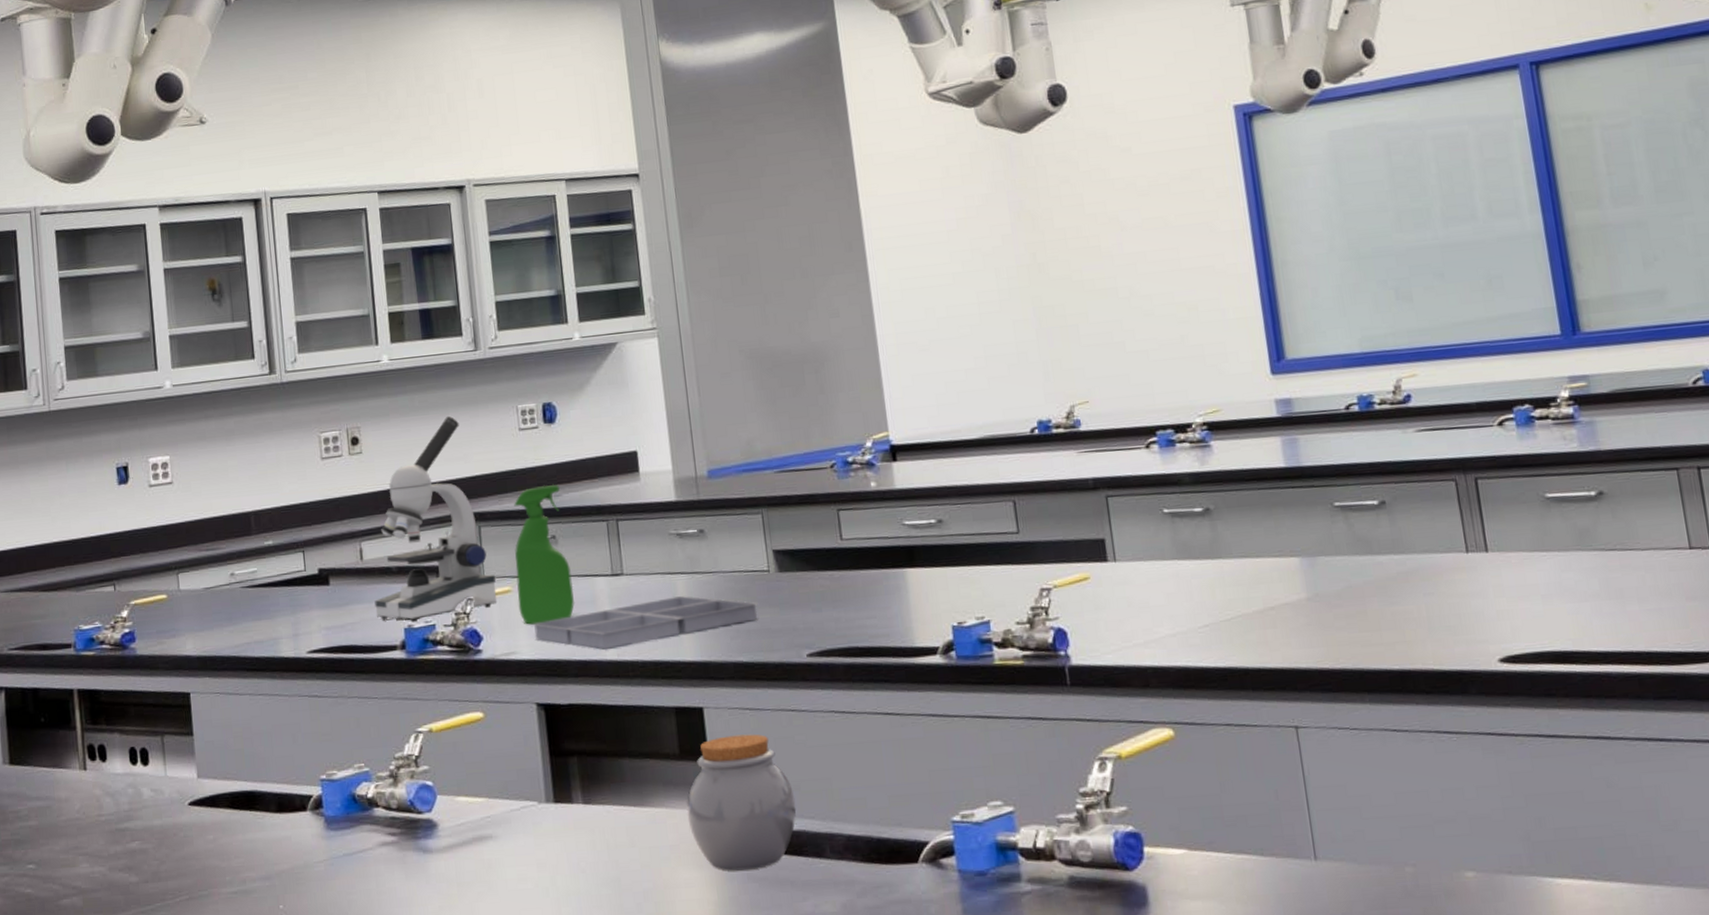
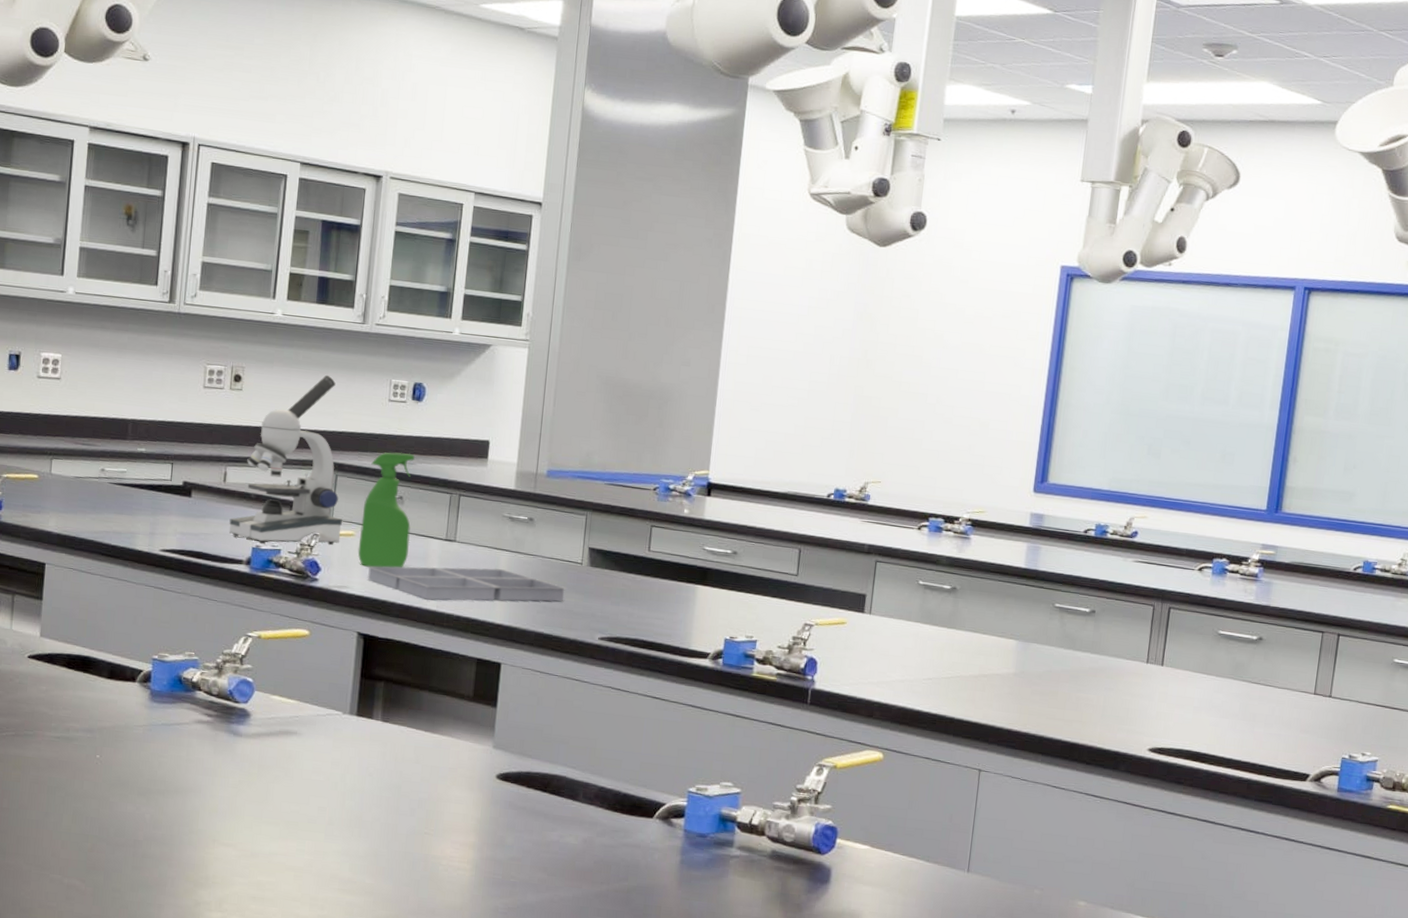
jar: present [686,734,797,871] -> none [468,689,563,799]

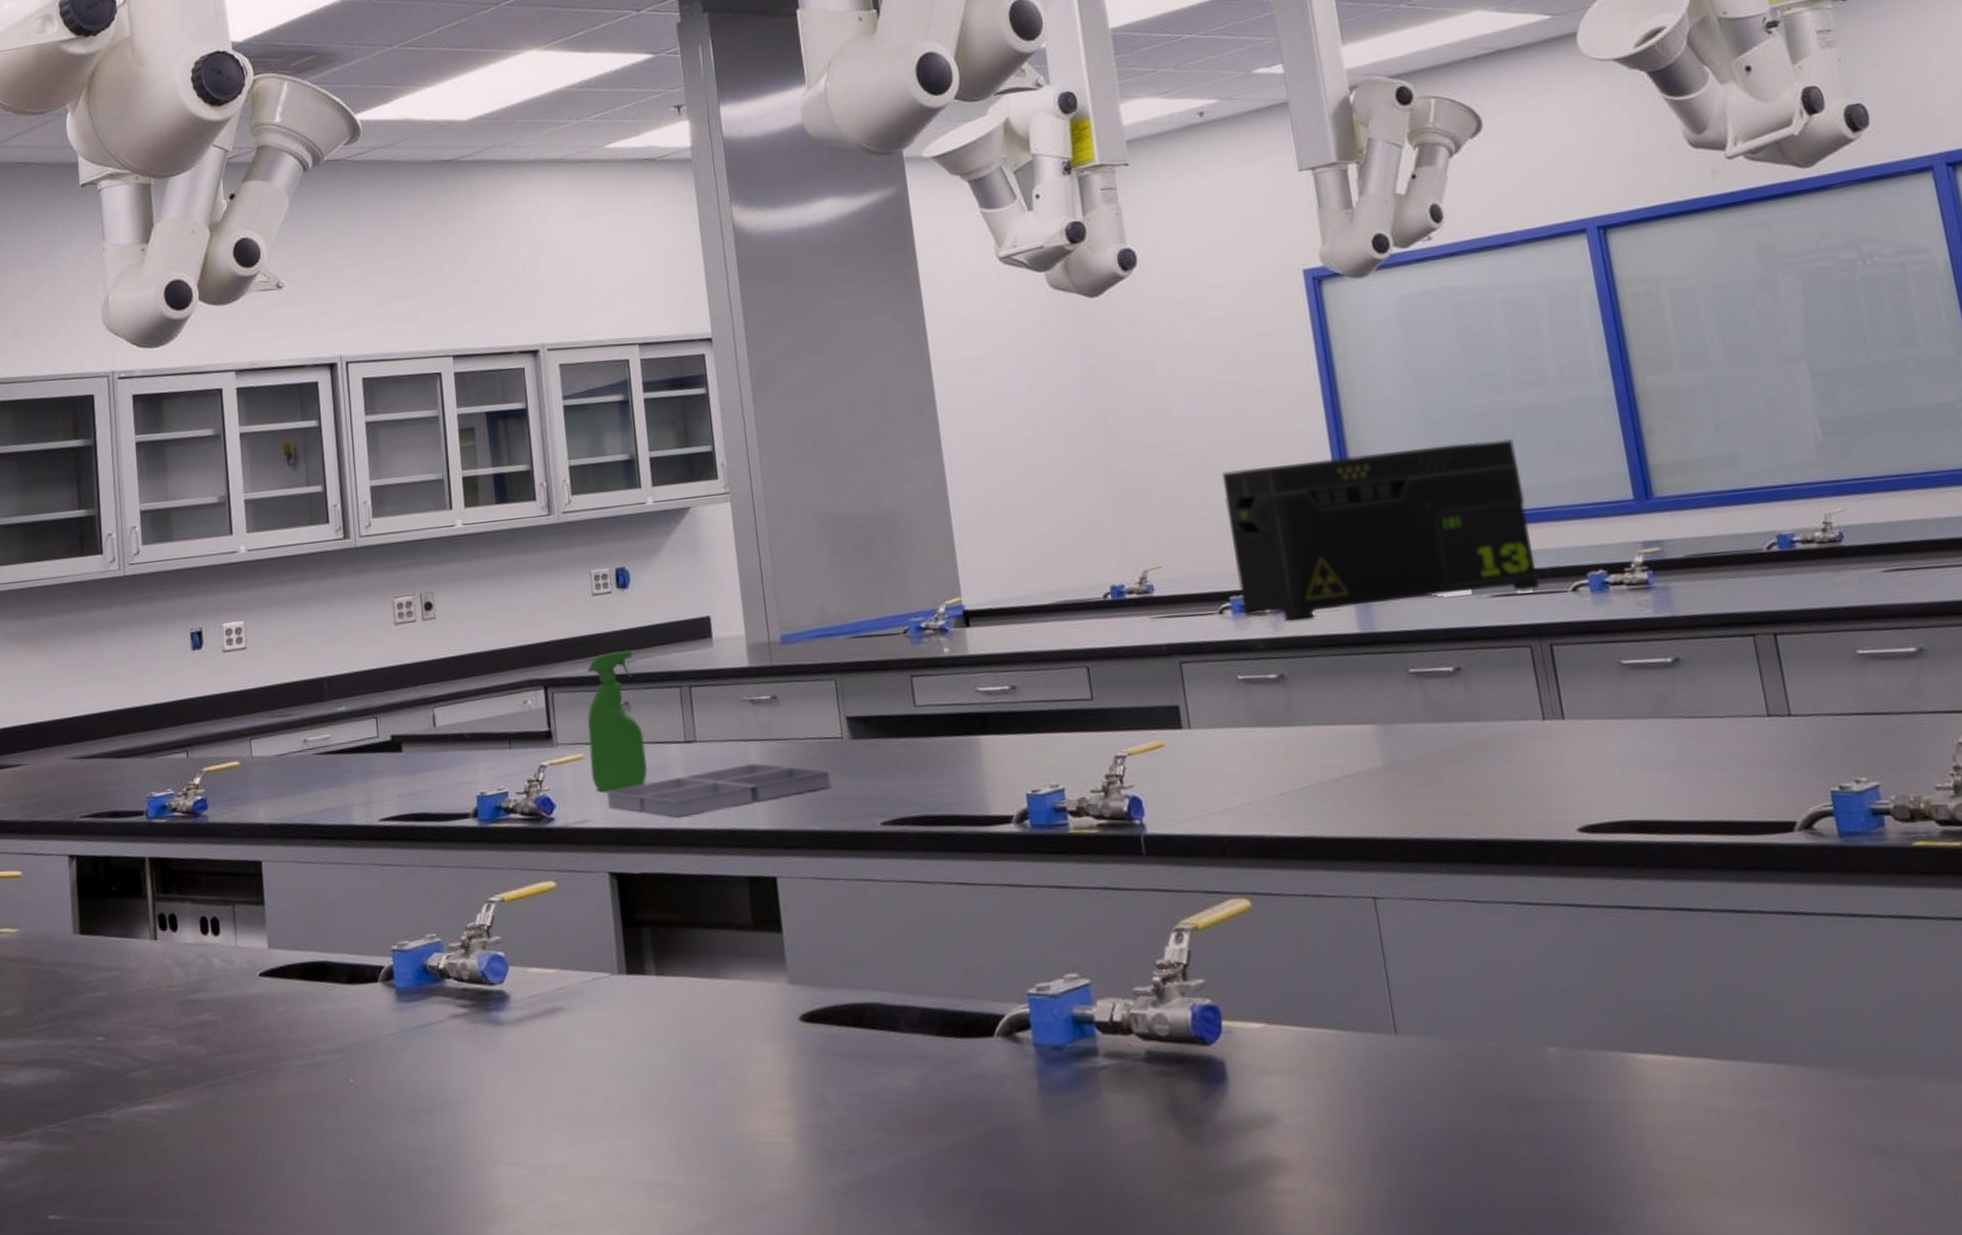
microscope: present [228,374,342,546] -> none [447,580,570,790]
container: none [937,417,1188,563] -> present [1222,439,1540,621]

